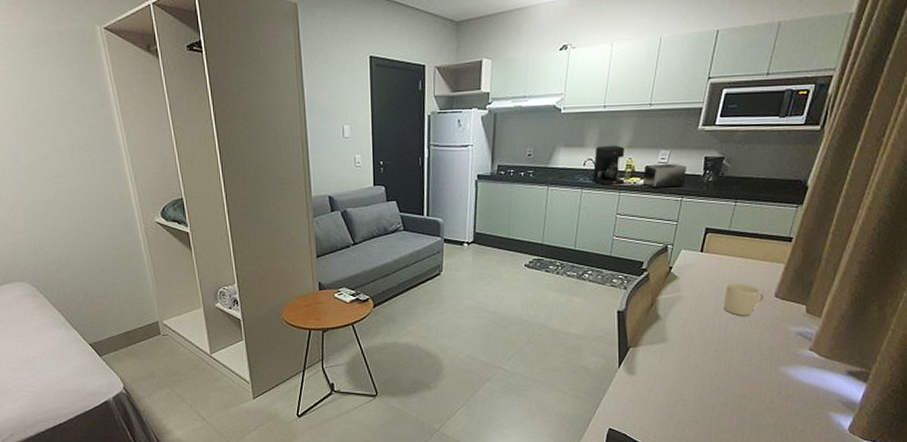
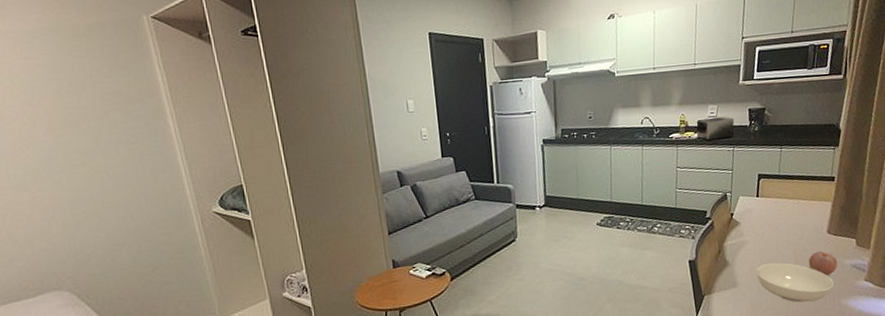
coffee maker: present [592,145,625,186] -> none [650,103,681,142]
bowl: none [689,322,773,365] -> present [756,262,834,302]
mug: present [724,283,765,316] -> none [783,223,819,255]
fruit: none [748,314,782,341] -> present [808,250,838,276]

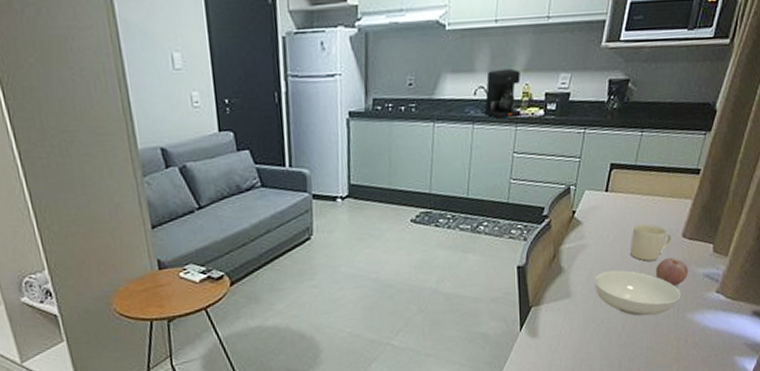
coffee maker: none [650,103,681,142] -> present [484,68,521,119]
toaster: present [696,116,735,142] -> none [541,88,590,121]
mug: none [783,223,819,255] -> present [631,224,672,261]

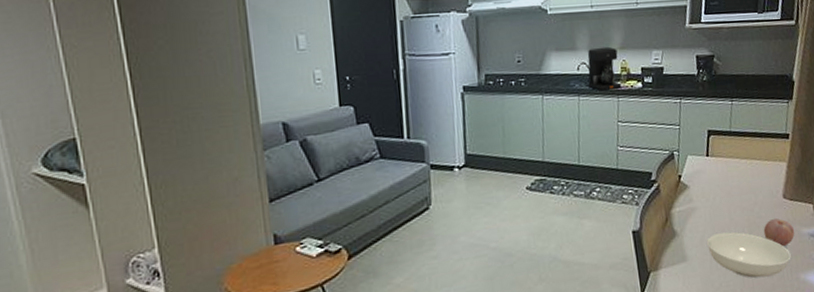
mug: present [631,224,672,261] -> none [736,186,774,223]

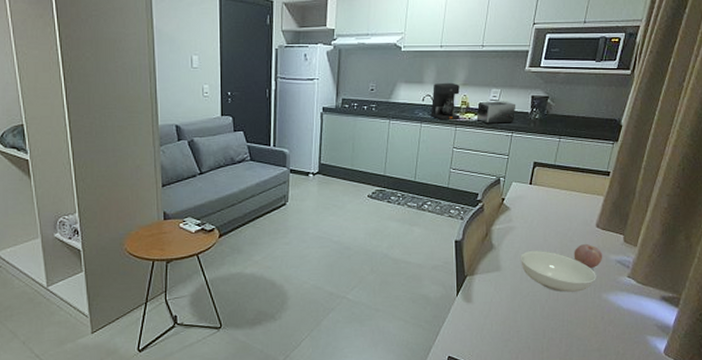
toaster: none [639,63,681,93] -> present [476,101,516,125]

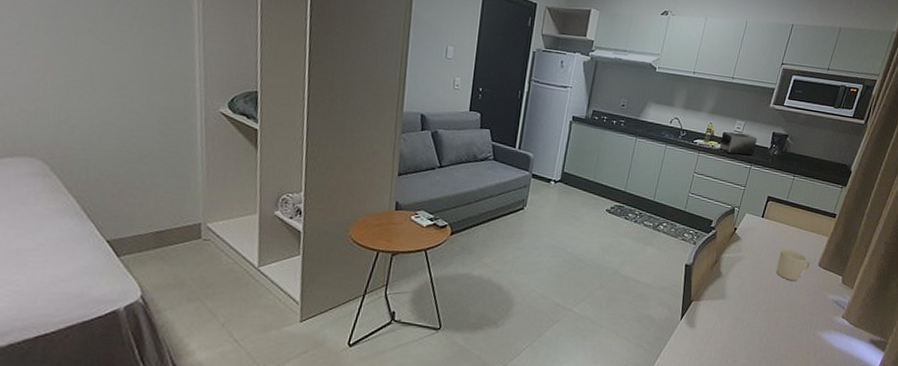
coffee maker: present [430,82,460,121] -> none [676,108,707,146]
bowl: present [521,251,596,292] -> none [745,282,814,327]
mug: none [552,214,588,245] -> present [776,249,810,281]
fruit: present [573,243,603,269] -> none [795,280,822,306]

